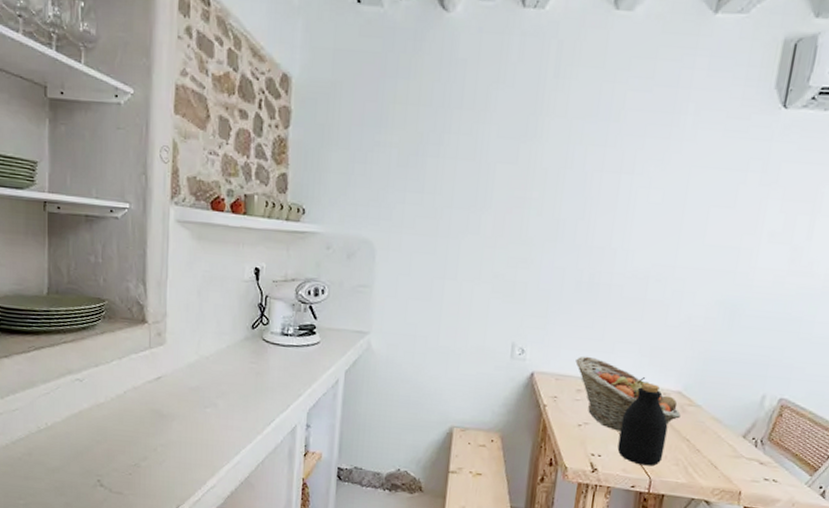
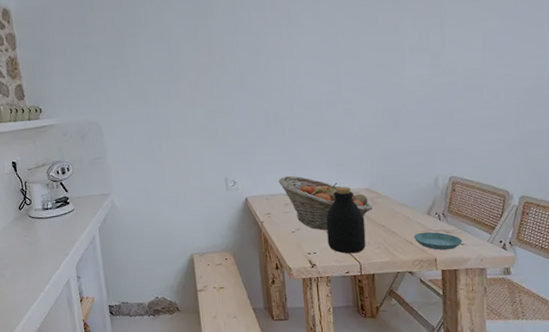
saucer: none [720,457,777,485] -> present [413,231,463,251]

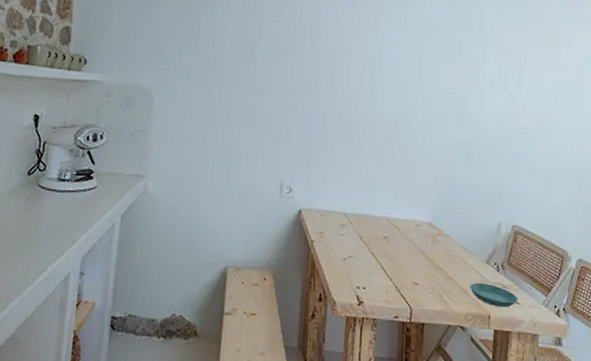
fruit basket: present [278,175,373,231] -> none [338,192,432,263]
bottle: present [326,186,366,254] -> none [380,215,423,296]

